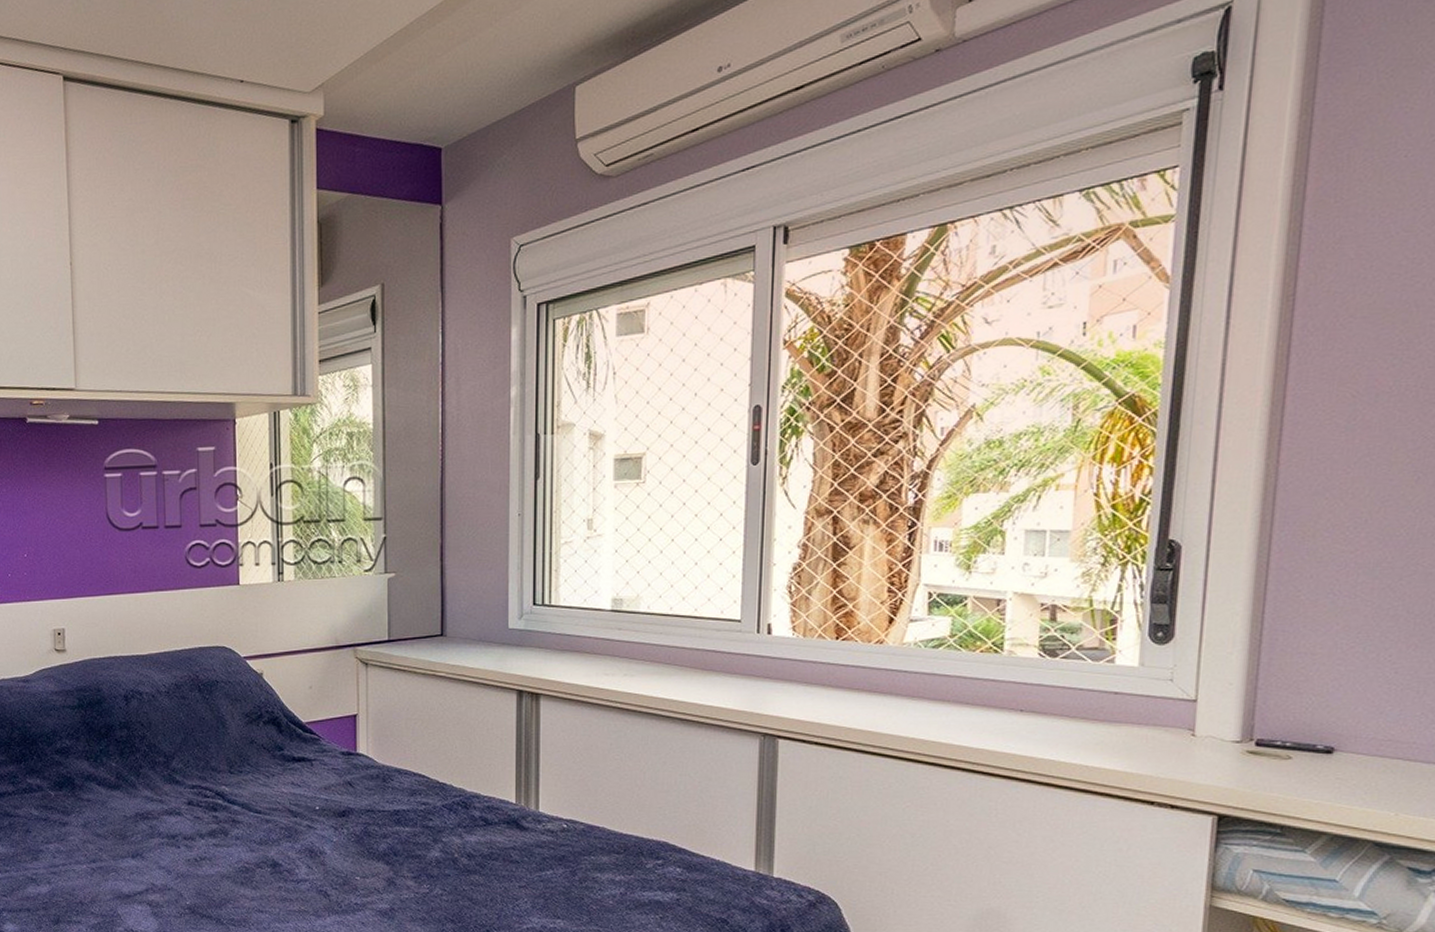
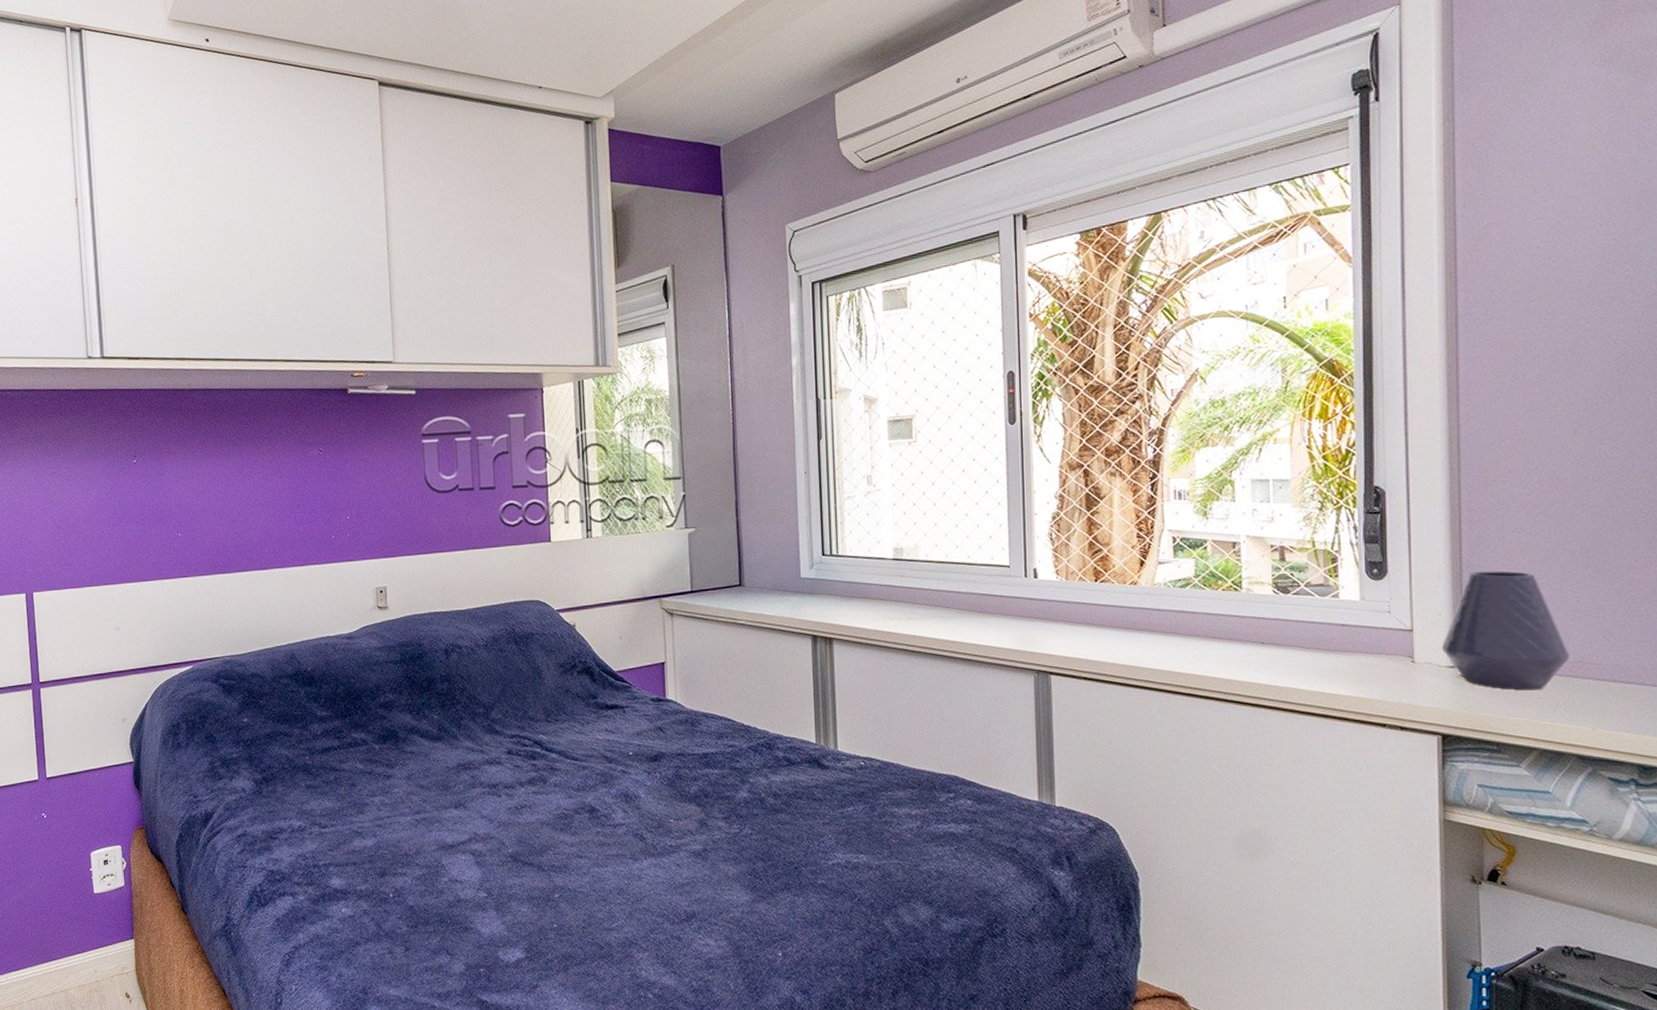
vase: none [1228,637,1379,770] -> present [1442,570,1570,691]

